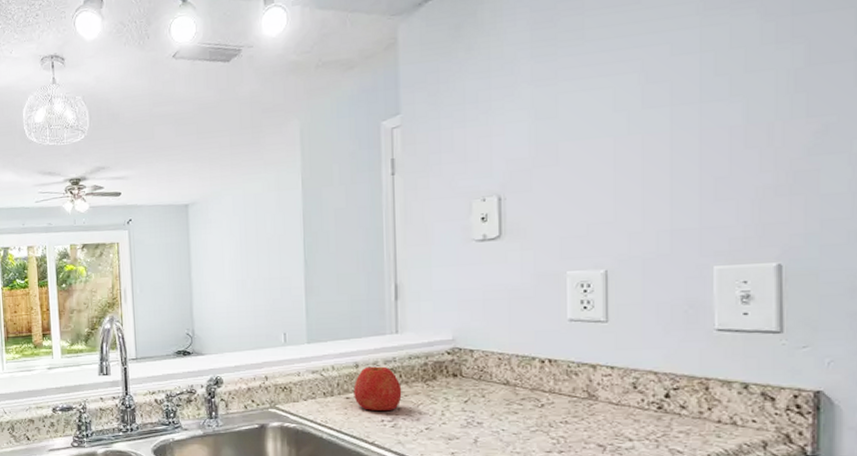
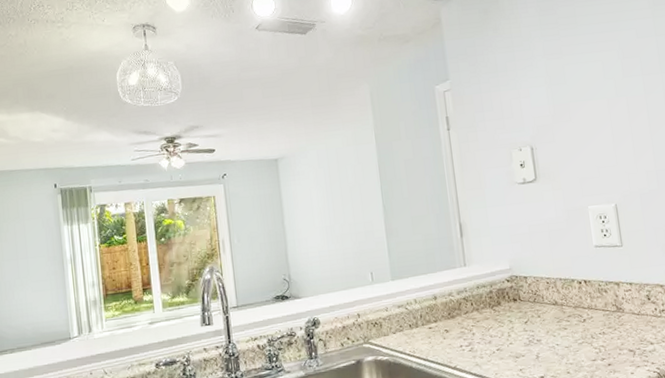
apple: present [353,366,402,412] -> none [434,296,475,338]

